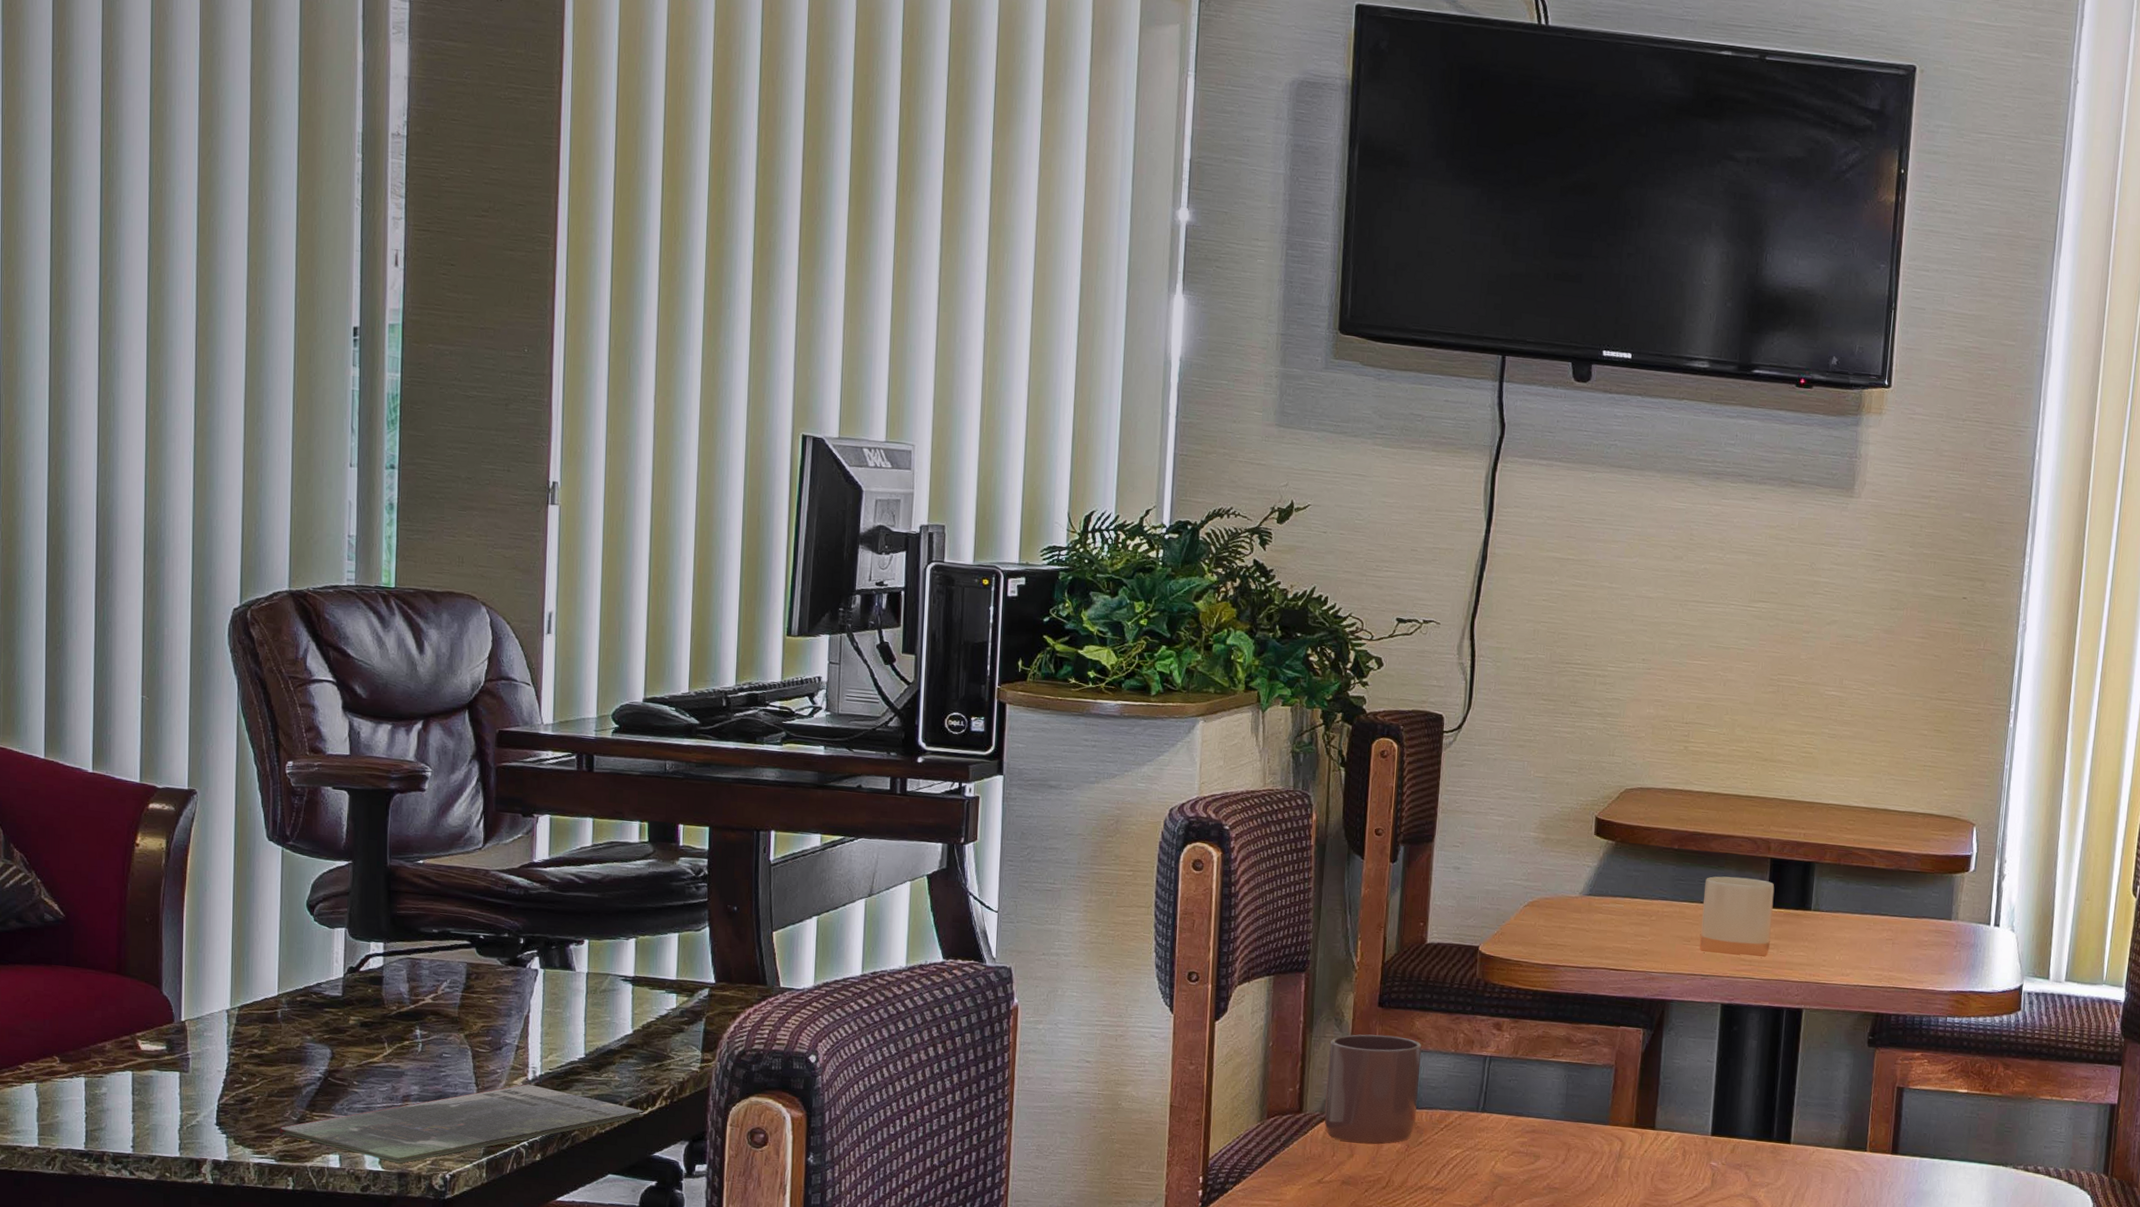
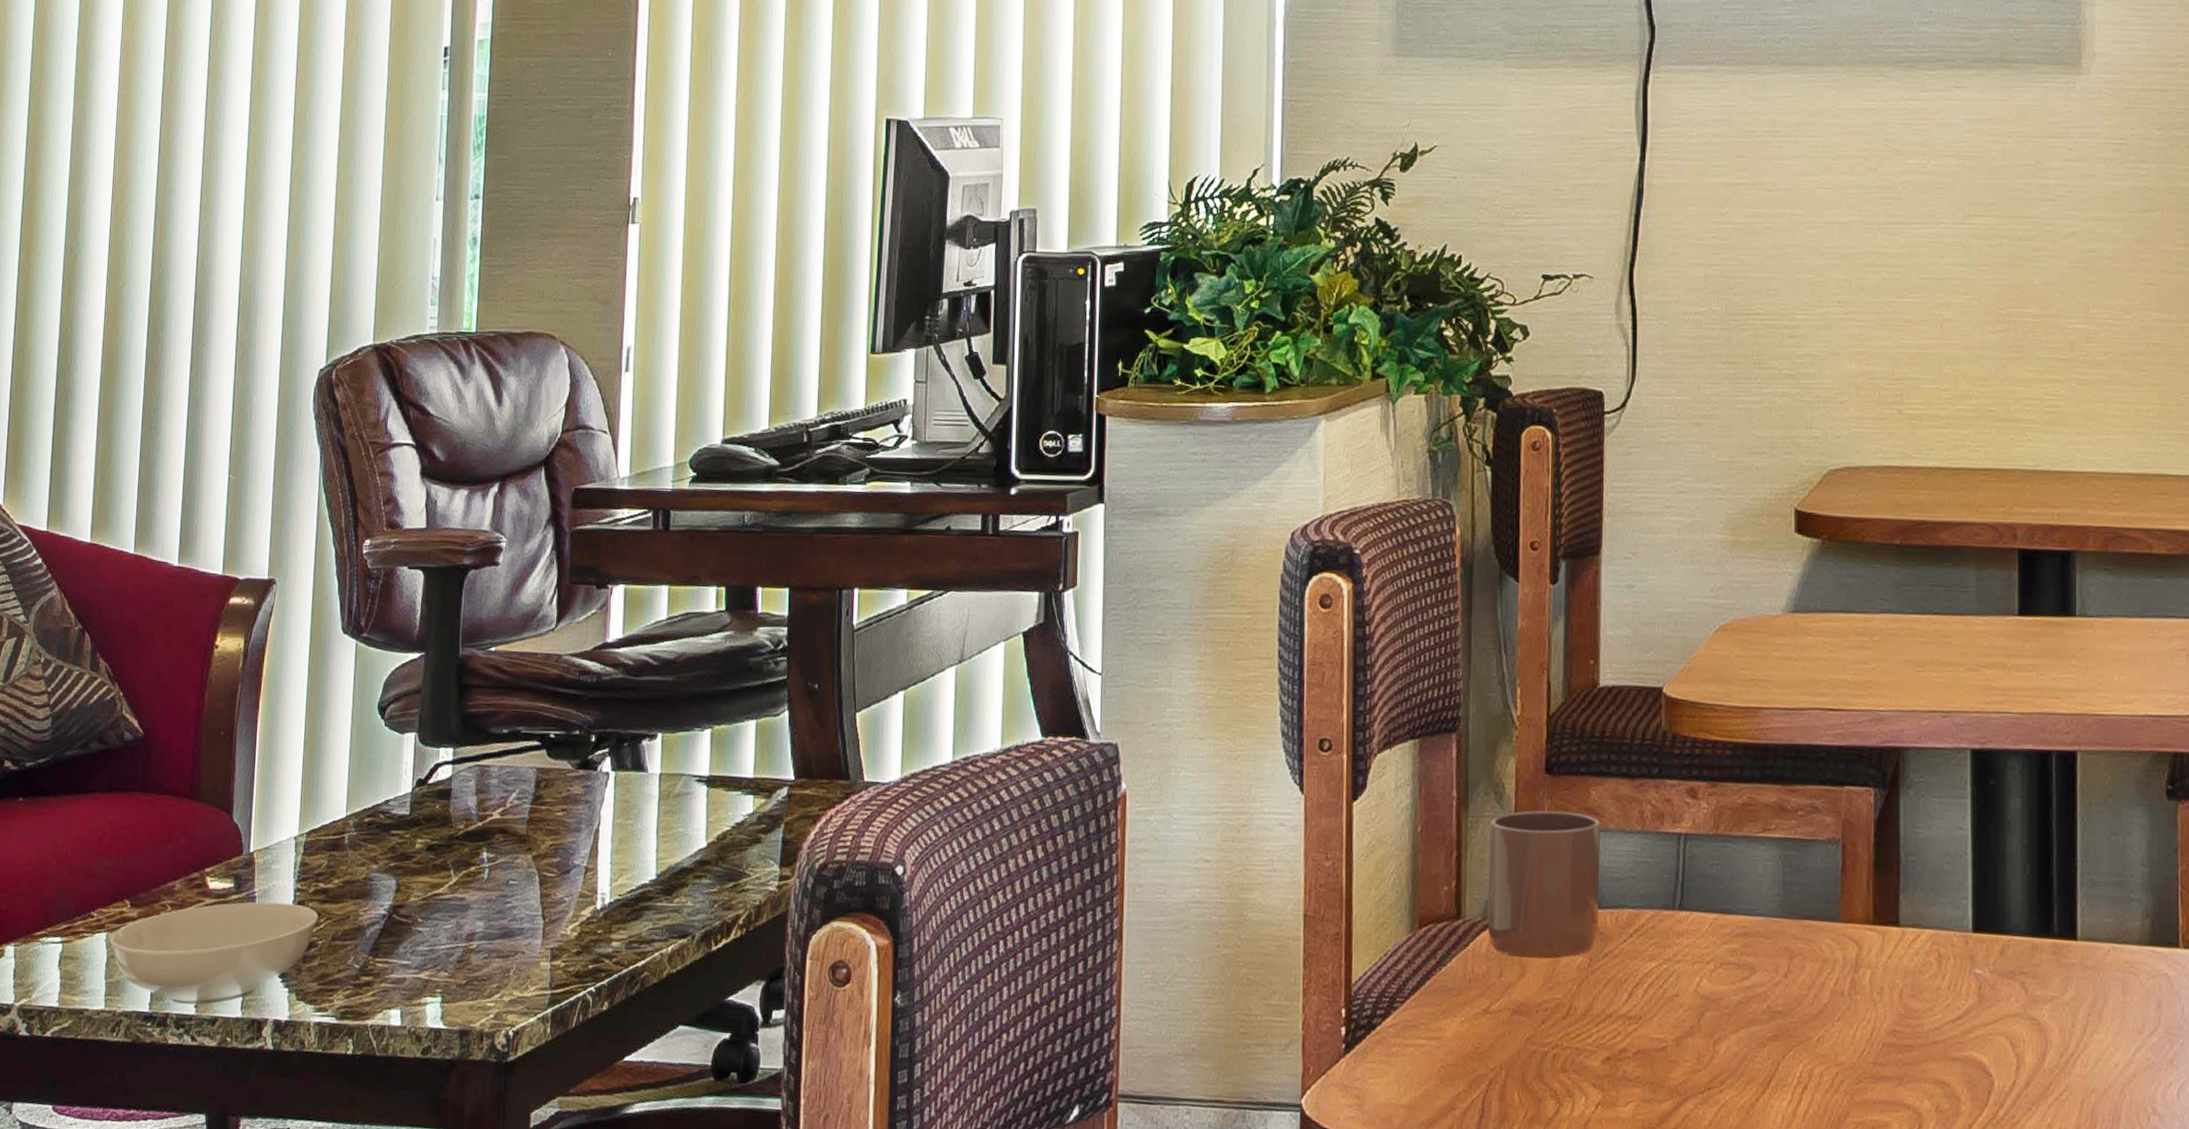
bowl: none [39,1062,254,1146] -> present [109,902,319,1005]
magazine: present [279,1084,644,1164] -> none [341,914,718,1019]
mug: present [1699,876,1775,959] -> none [1936,576,2027,685]

